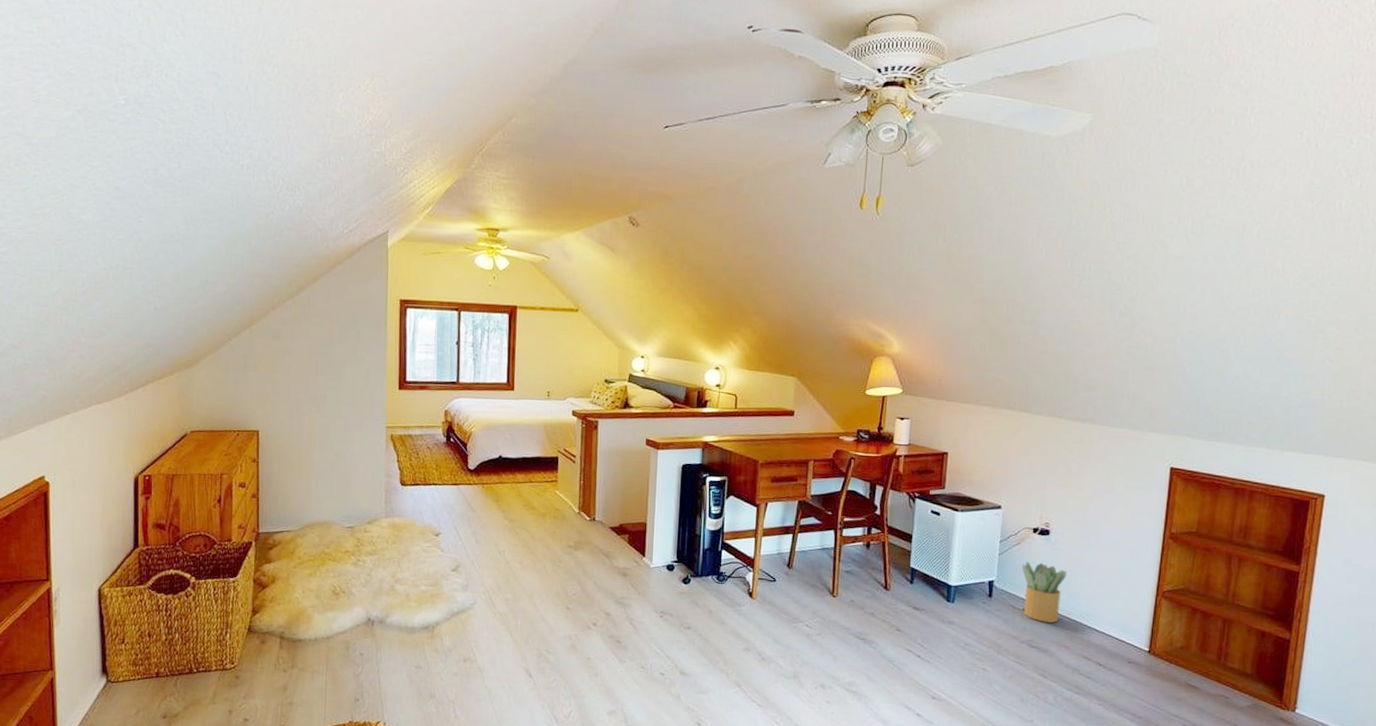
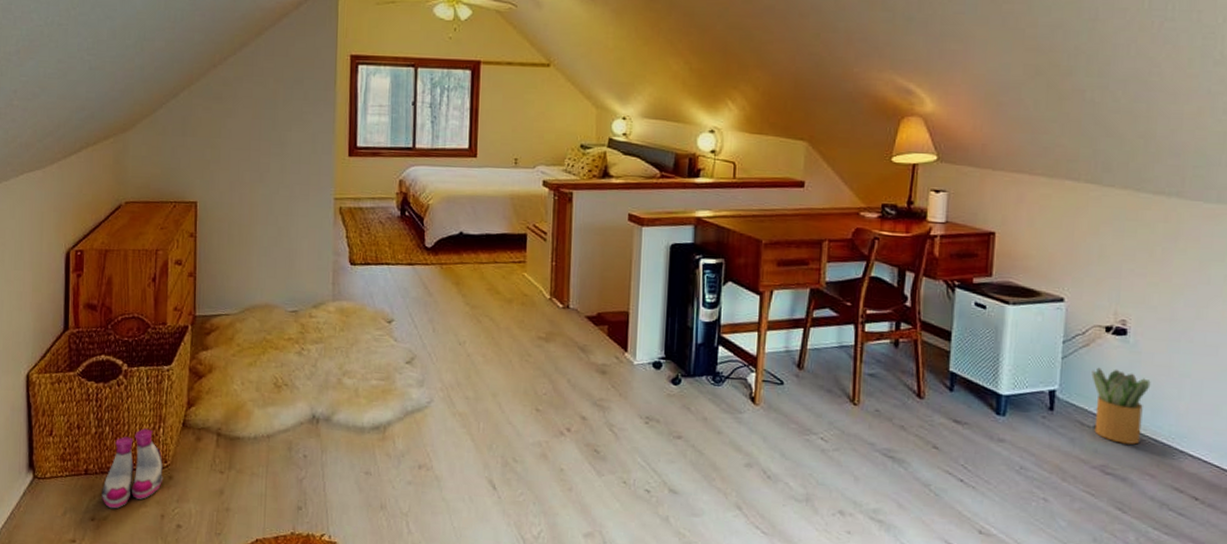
boots: none [172,634,231,707] -> present [101,428,164,509]

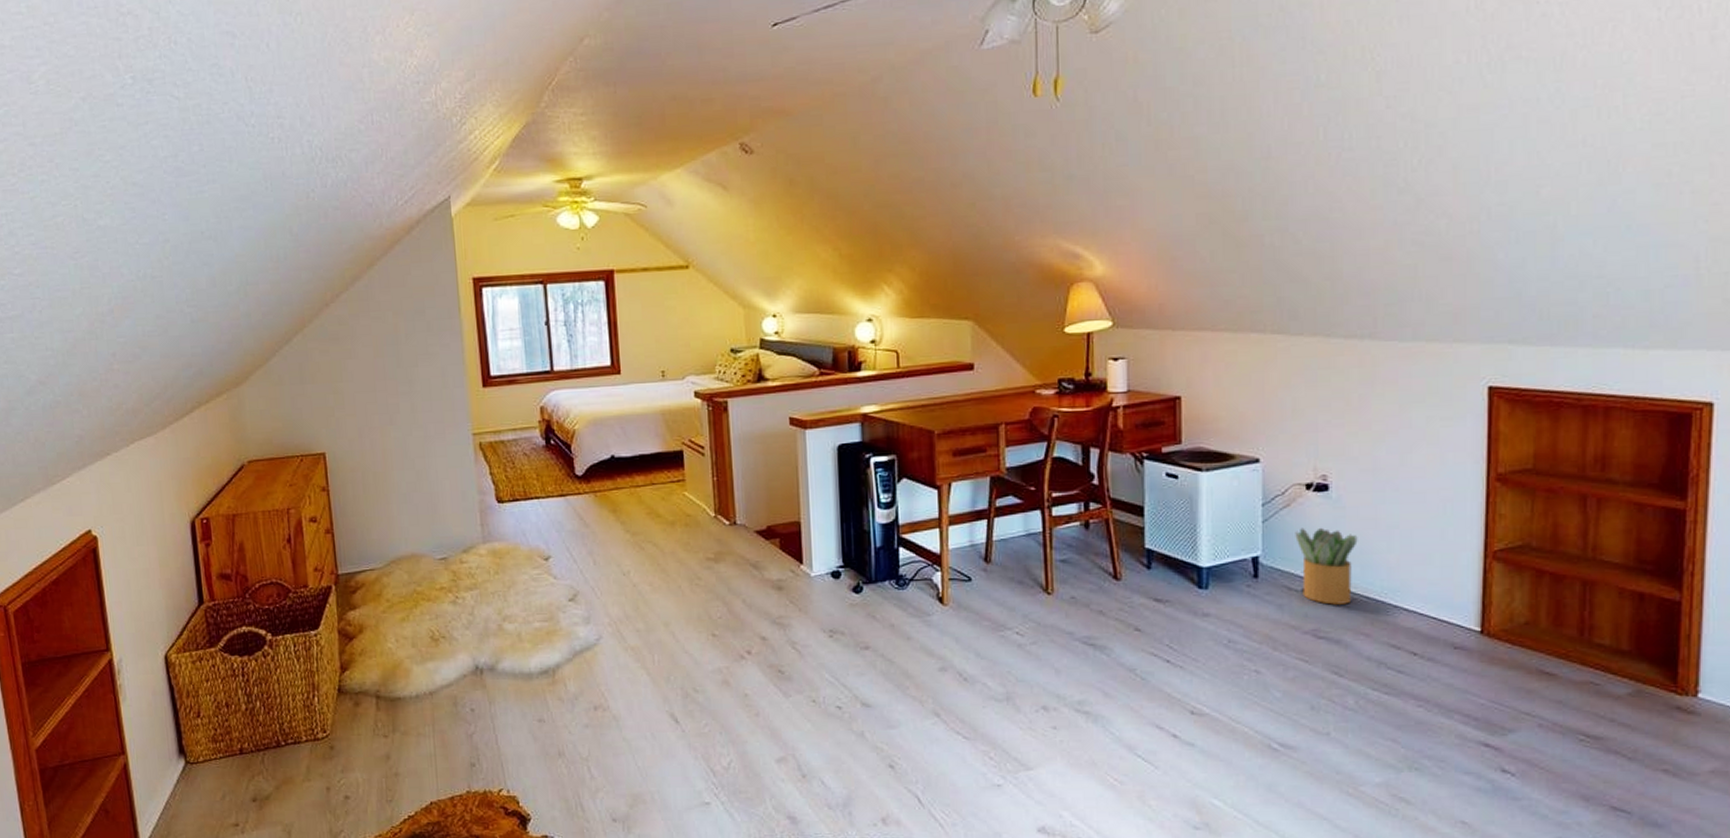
boots: present [101,428,164,509] -> none [260,699,325,787]

